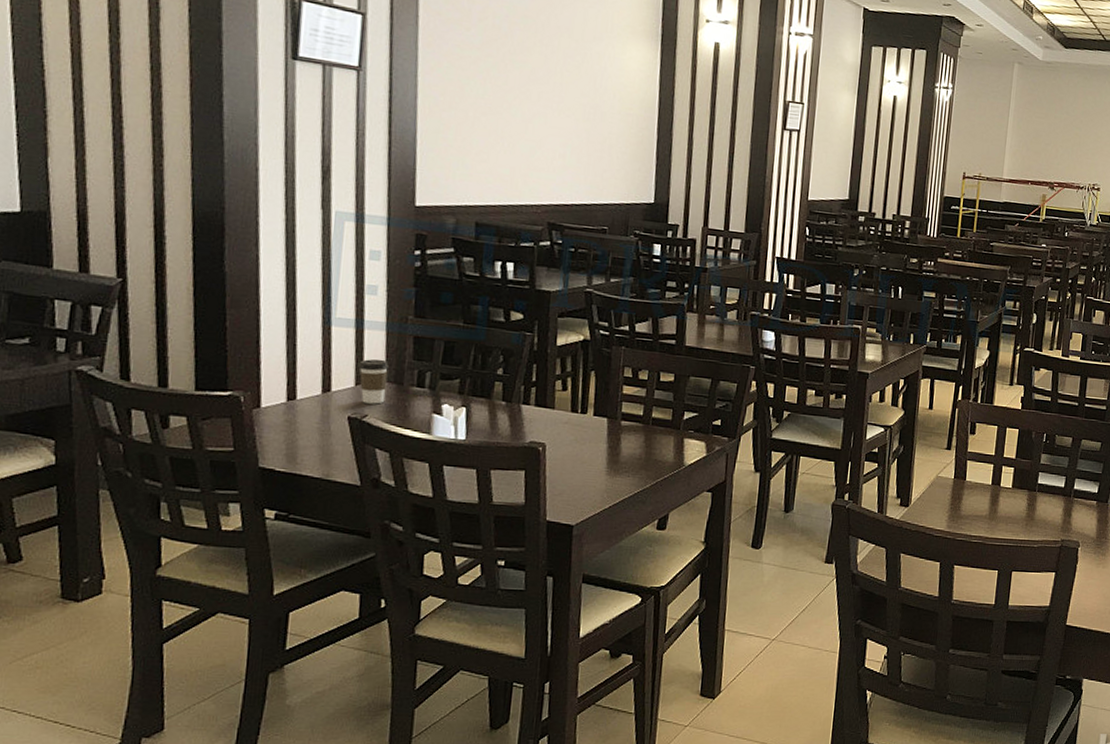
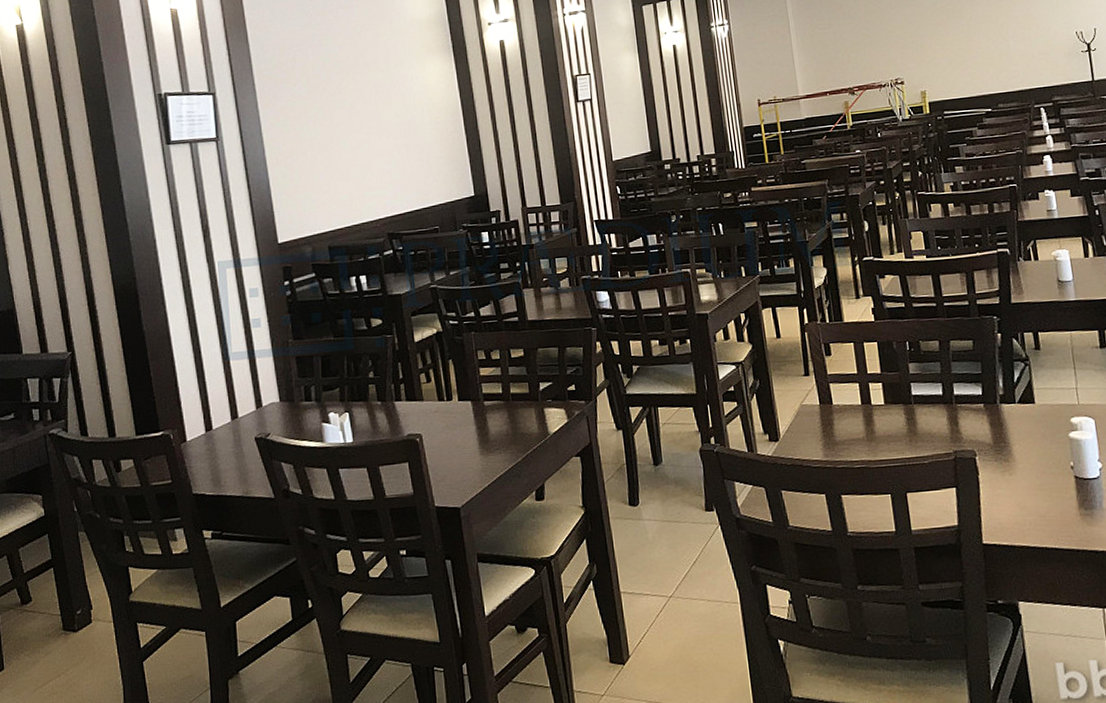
coffee cup: present [358,359,389,404] -> none [256,382,282,424]

